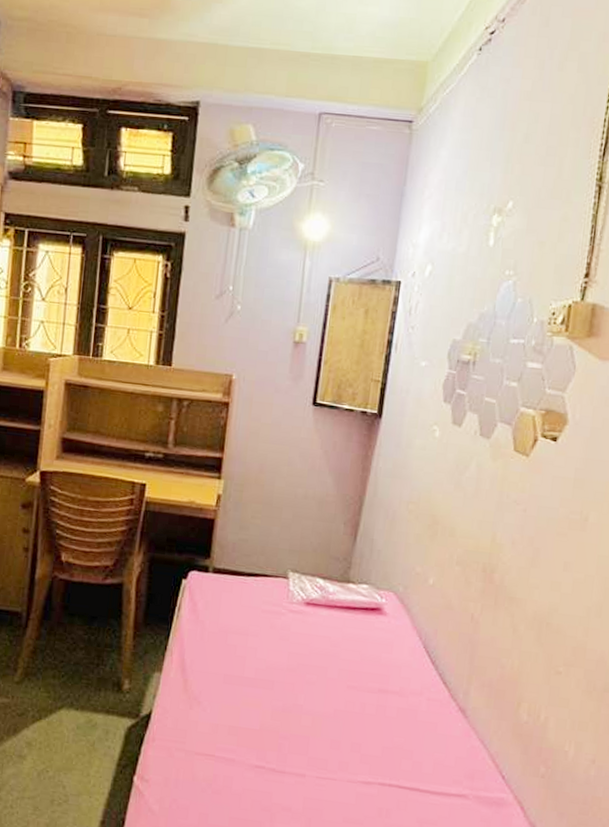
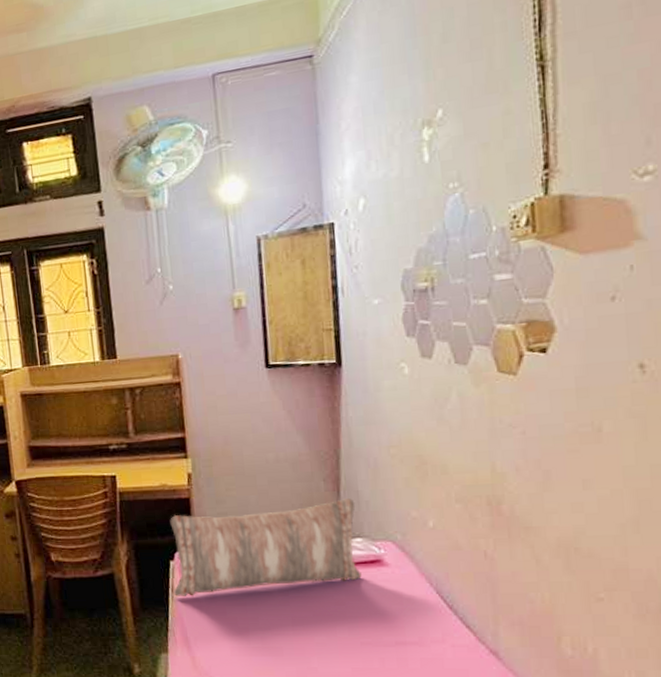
pillow: none [179,534,368,625] -> present [170,498,362,597]

